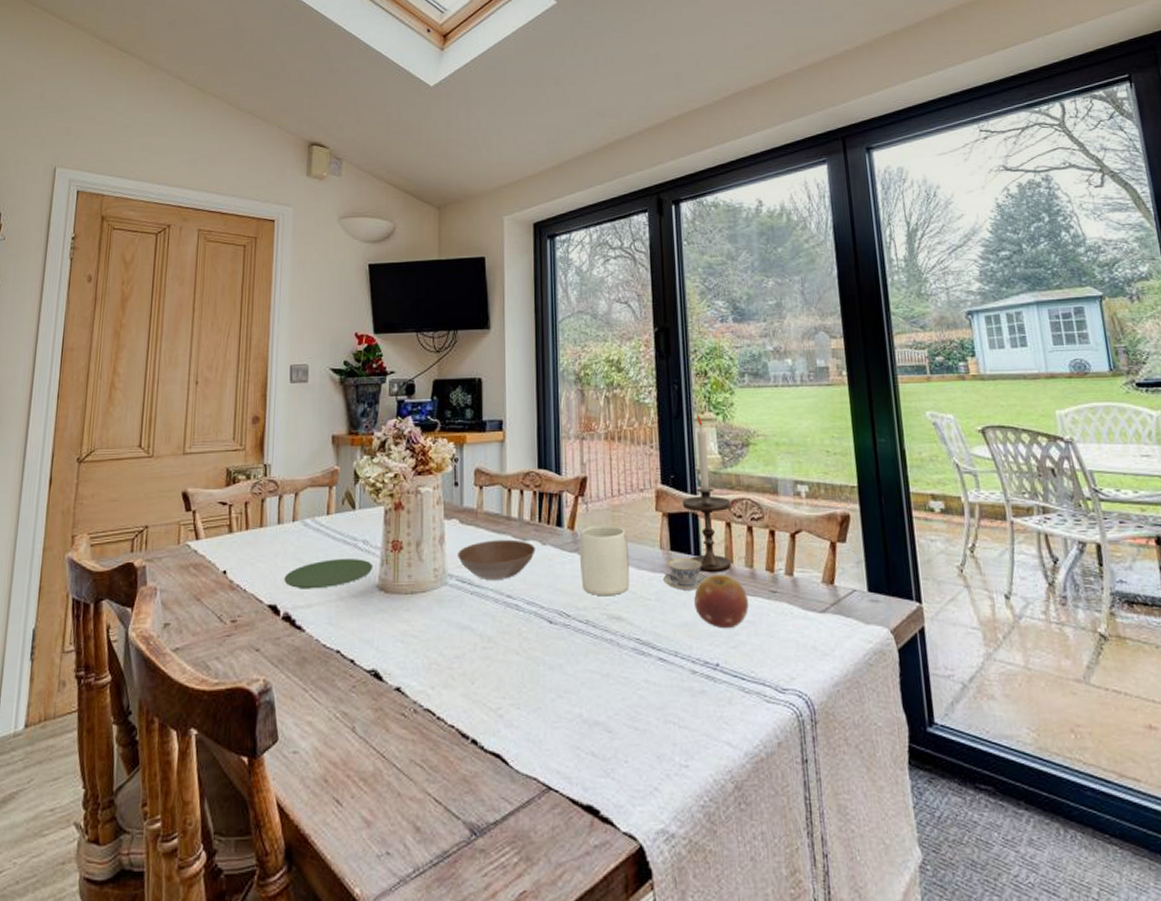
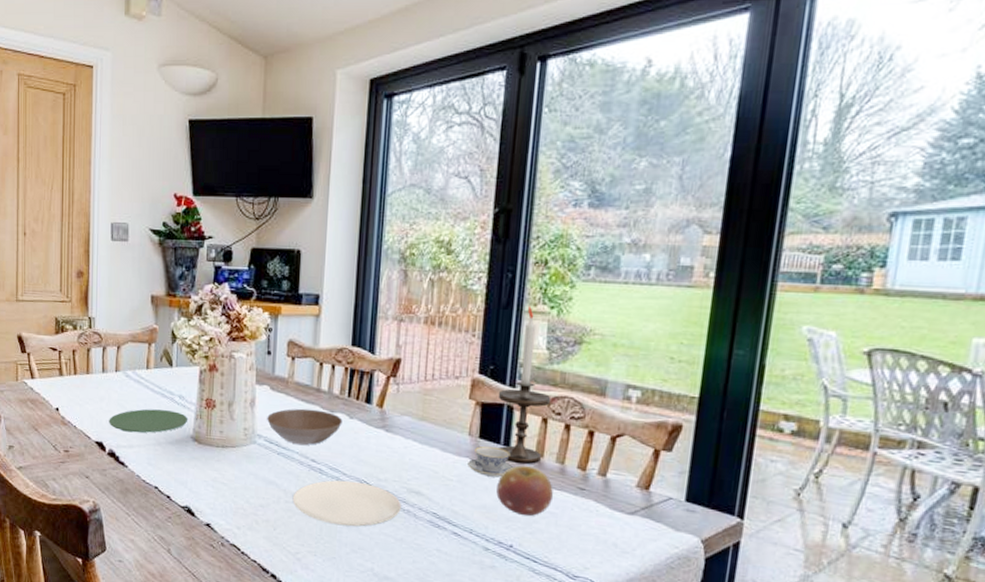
plate: none [489,614,603,668] -> present [292,480,401,527]
mug: present [579,525,630,597] -> none [385,406,437,472]

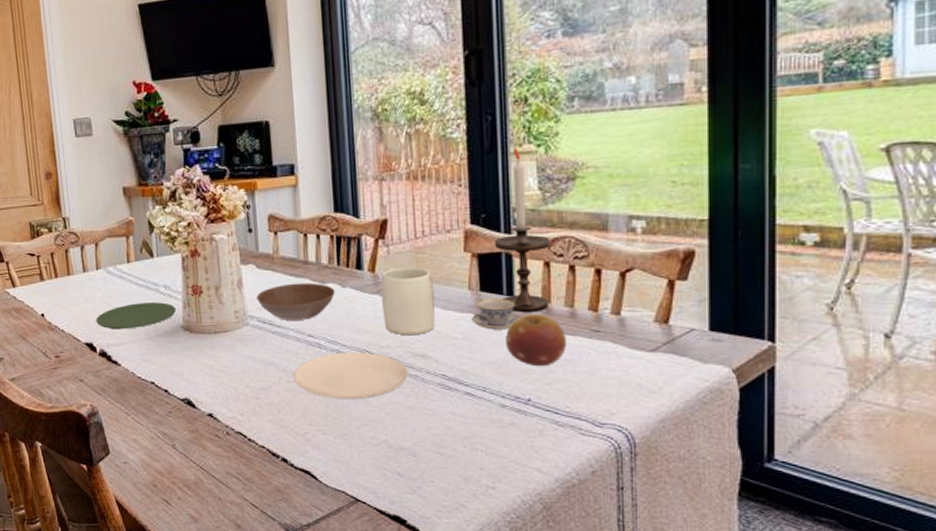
mug: none [385,406,437,472] -> present [380,267,436,336]

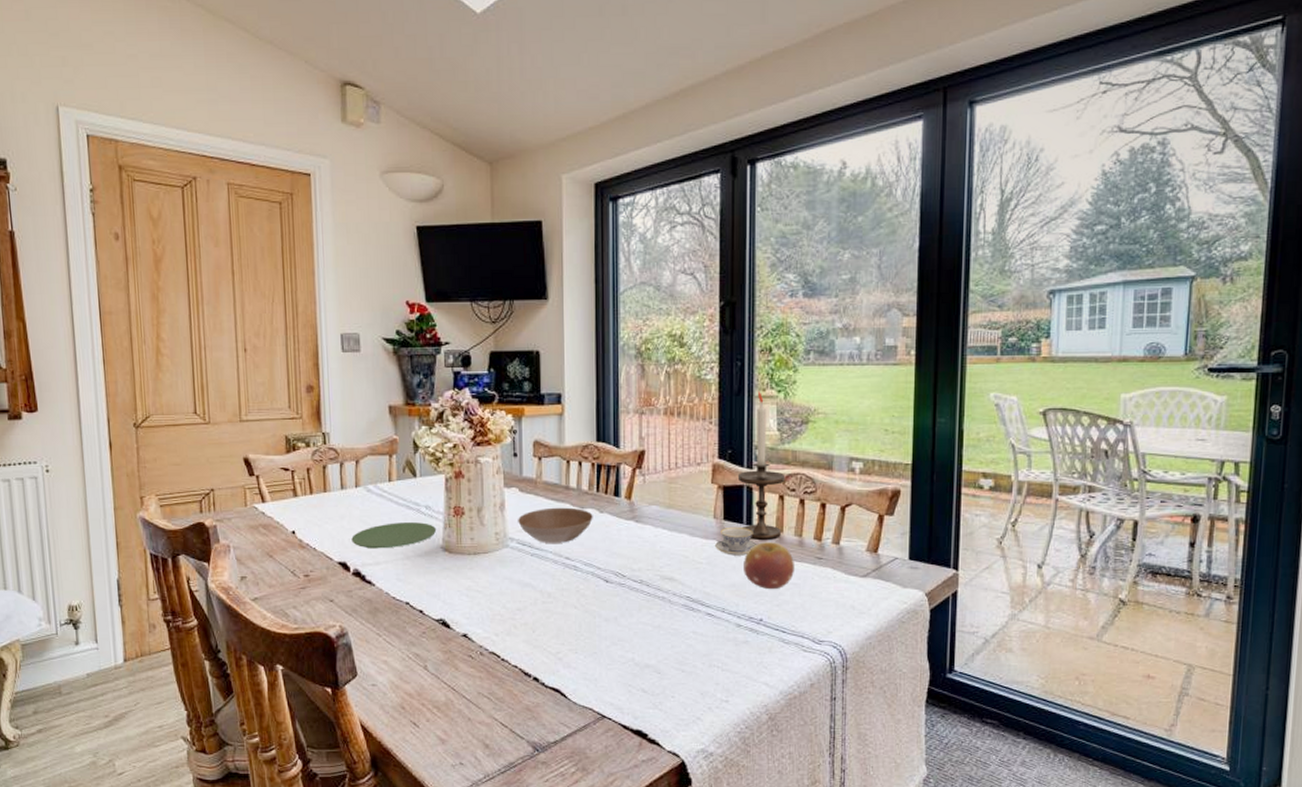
plate: present [293,352,408,400] -> none [549,574,656,620]
mug: present [380,267,436,336] -> none [635,496,684,560]

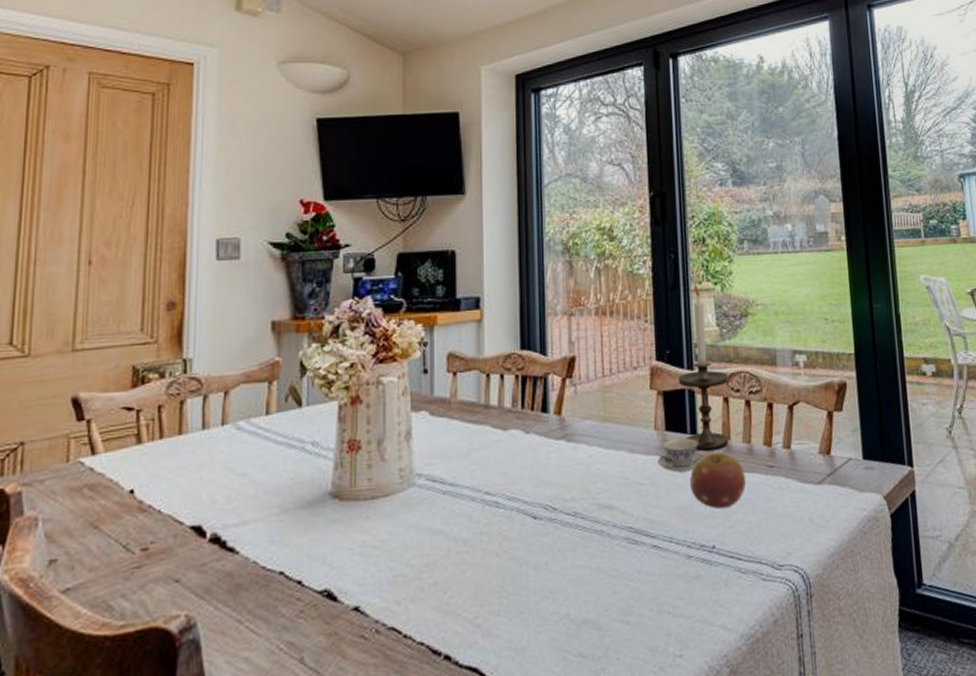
plate: present [351,522,436,549] -> none [211,463,323,504]
bowl: present [518,507,593,543] -> none [427,430,518,477]

